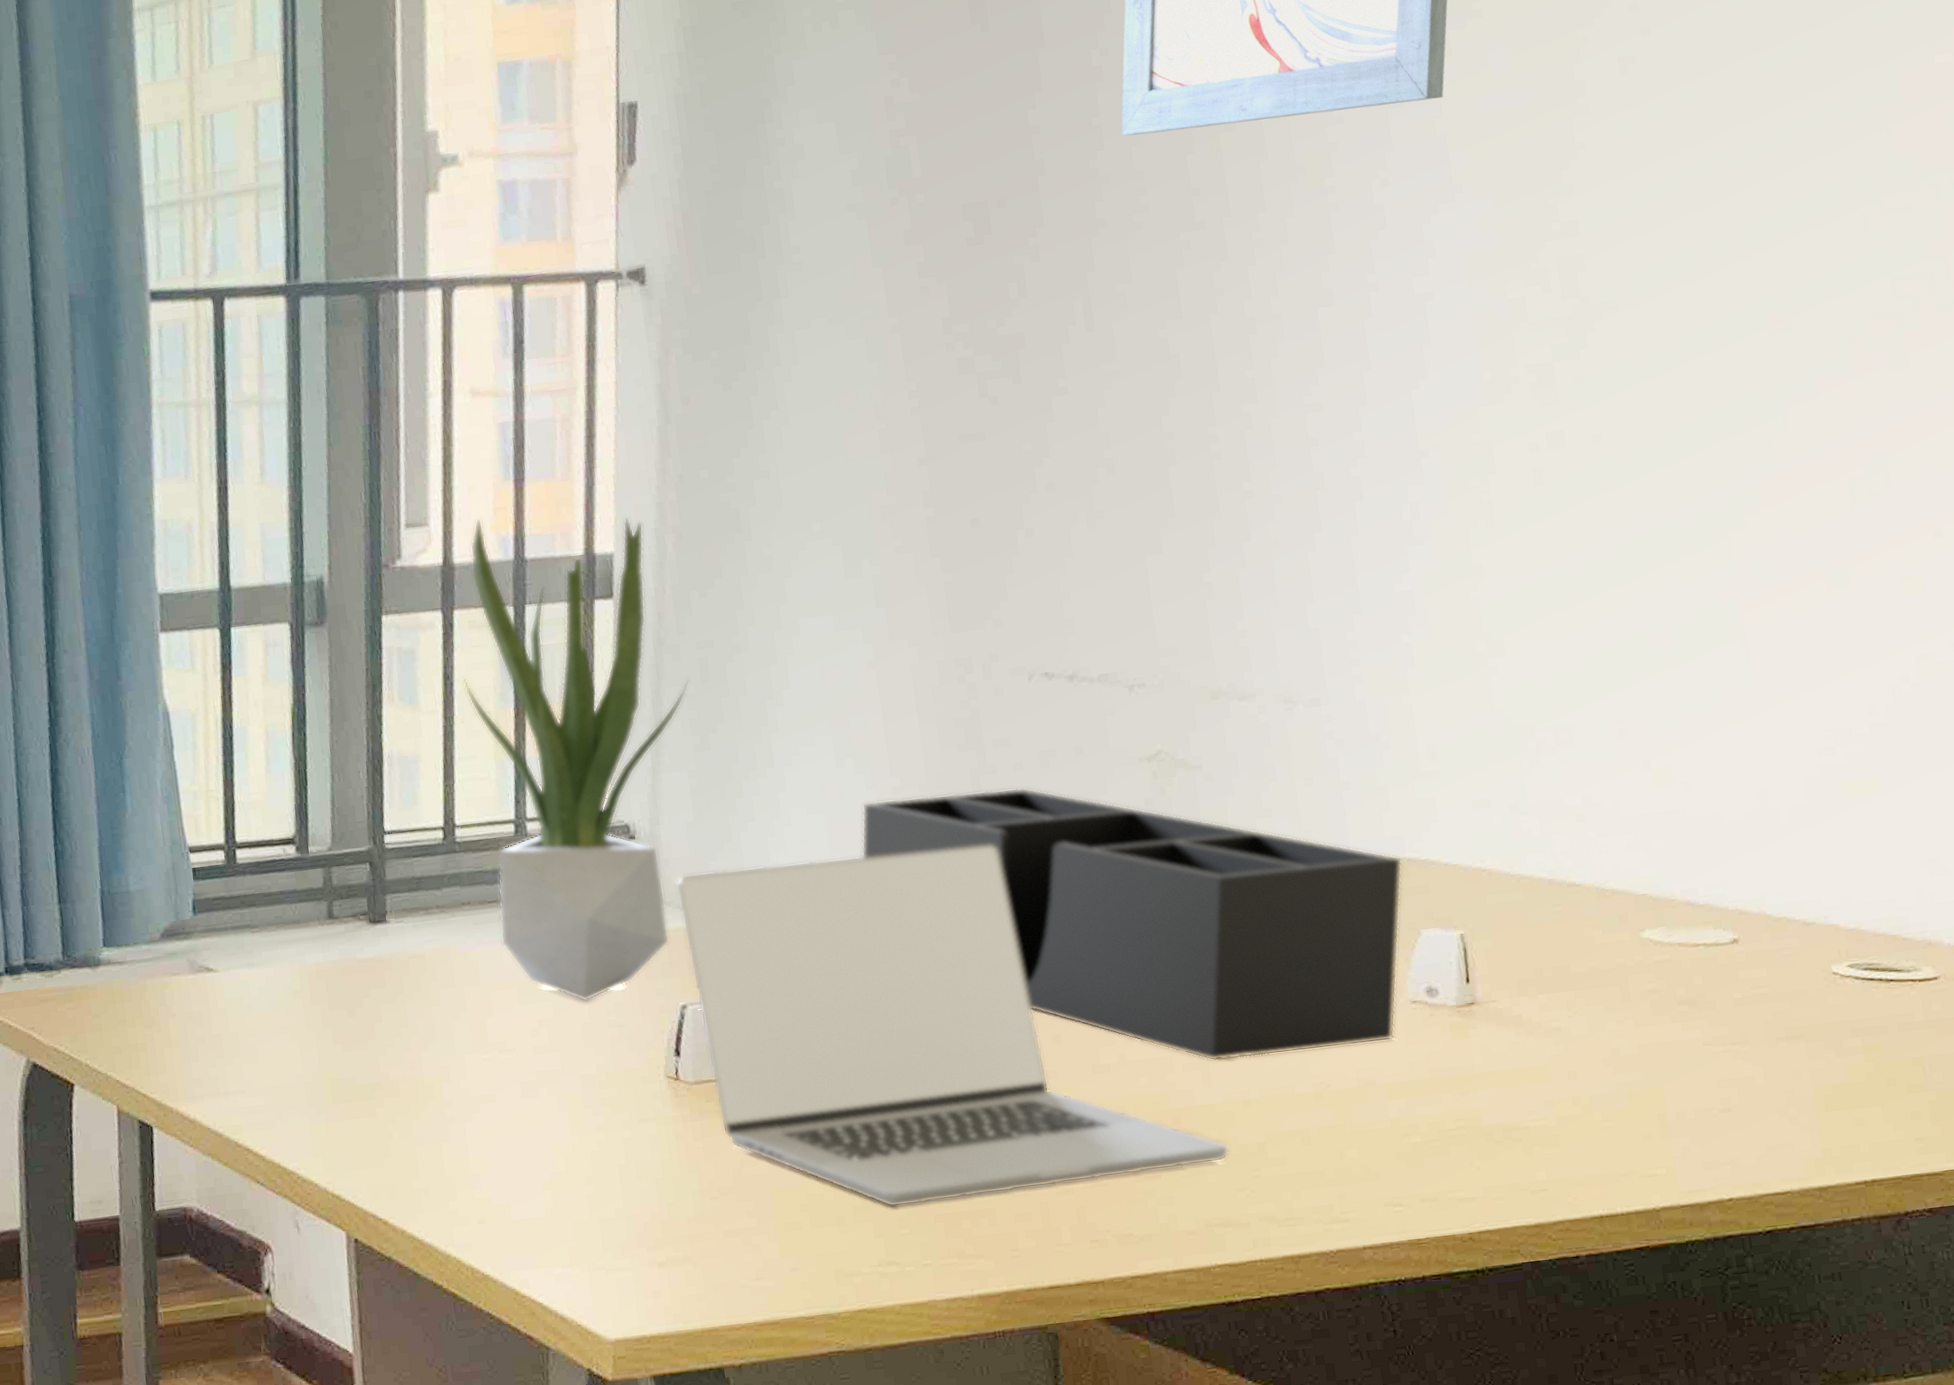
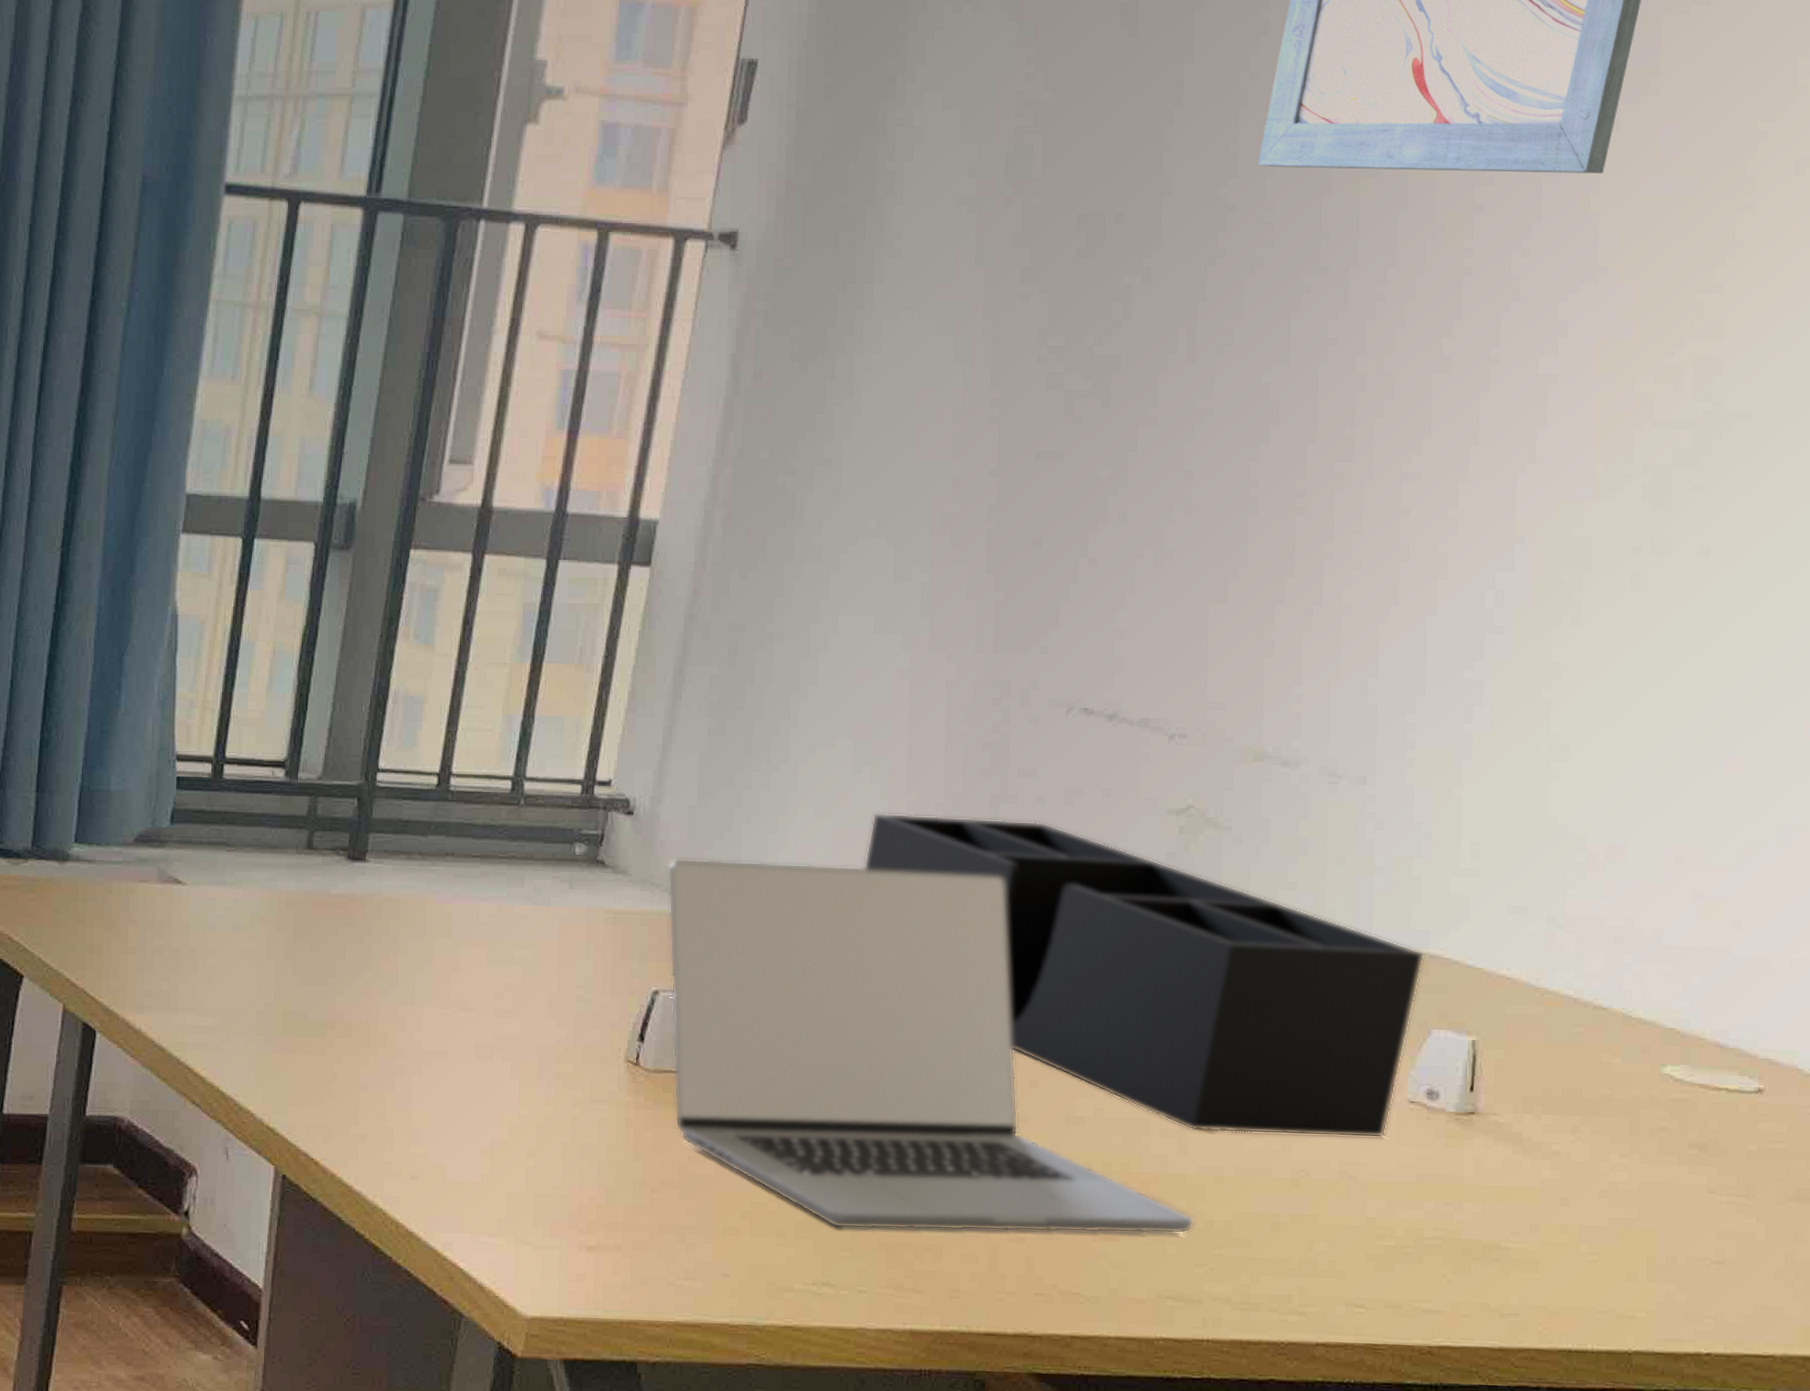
potted plant: present [463,518,689,1003] -> none [479,465,715,973]

